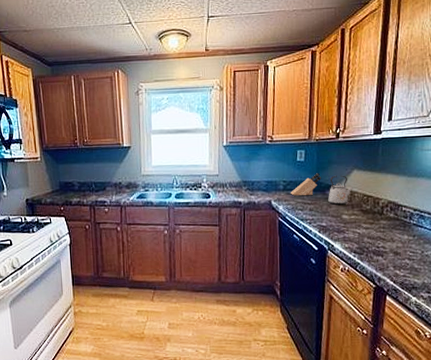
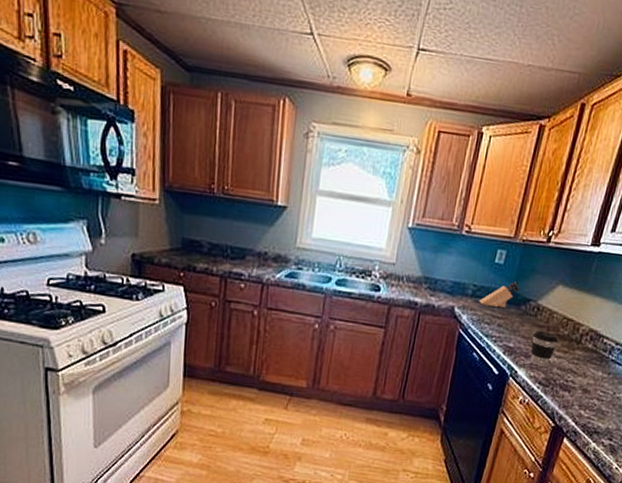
kettle: present [328,175,353,205] -> none [522,288,554,326]
coffee cup: none [341,209,364,238] -> present [530,331,559,367]

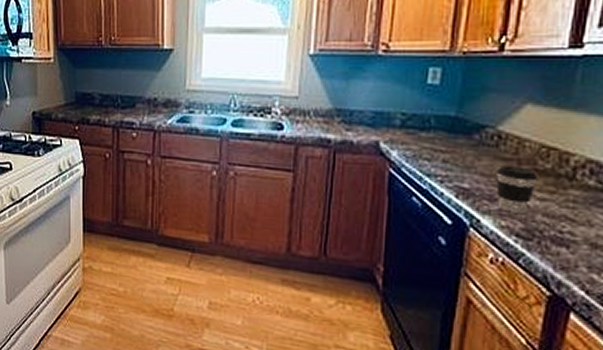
knife block: present [479,281,520,307] -> none [413,104,468,138]

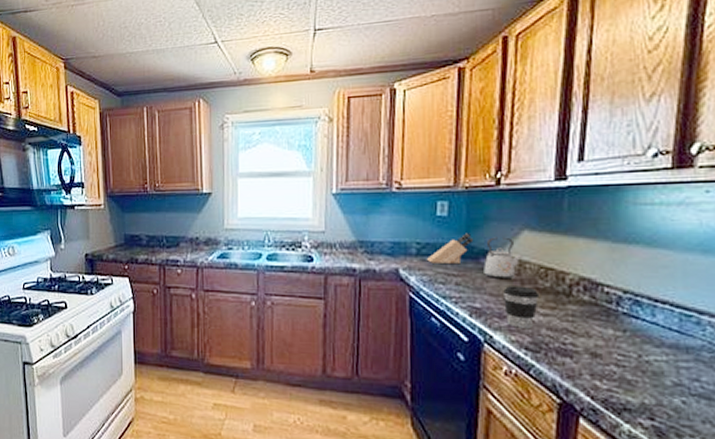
knife block: none [413,104,468,138] -> present [427,233,474,263]
kettle: none [476,110,523,159] -> present [484,237,523,280]

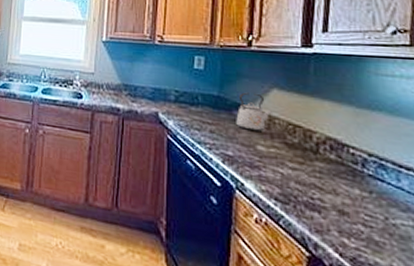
knife block: present [427,233,474,263] -> none [185,86,228,113]
coffee cup: present [503,286,540,328] -> none [254,138,289,180]

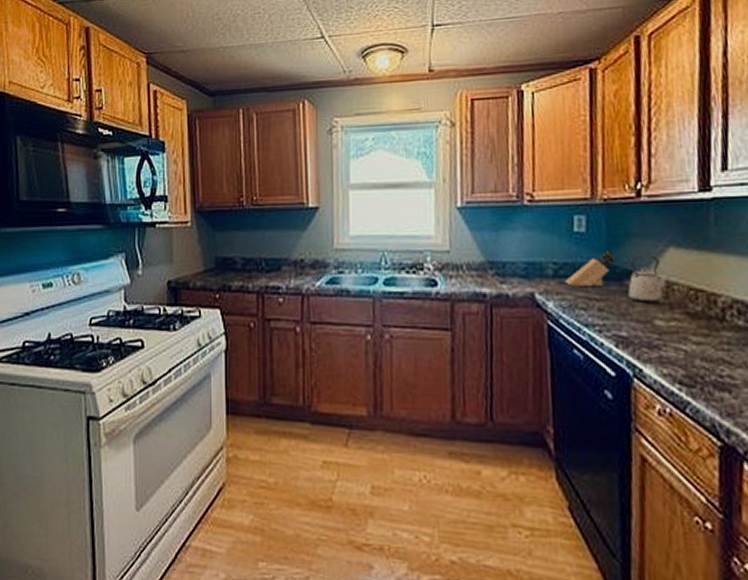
knife block: none [185,86,228,113] -> present [566,251,616,286]

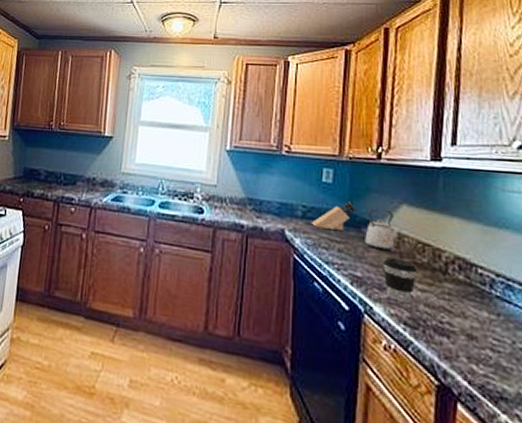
coffee cup: none [651,311,691,359] -> present [383,257,418,303]

